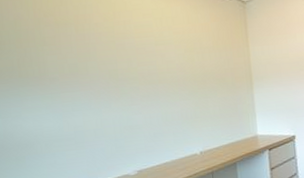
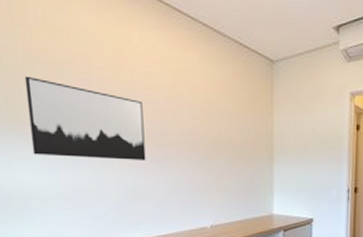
wall art: none [34,37,139,104] -> present [24,76,146,160]

